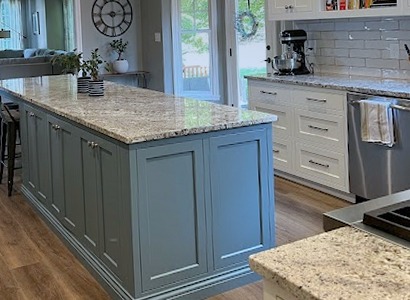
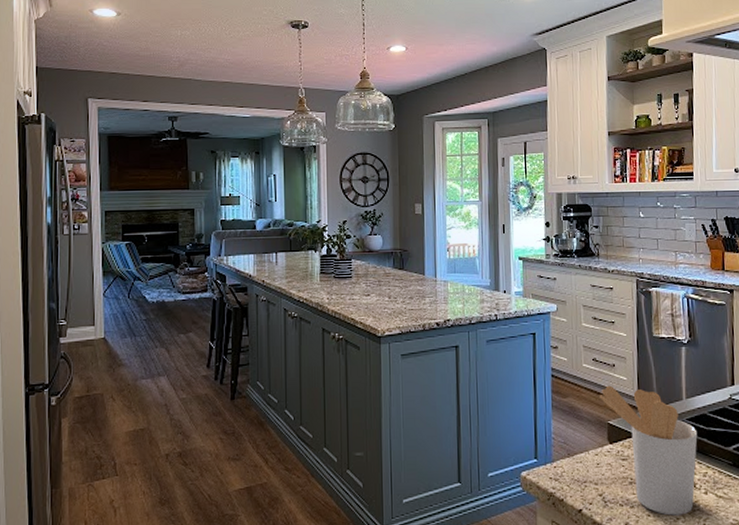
utensil holder: none [316,183,402,292] -> present [599,385,698,516]

